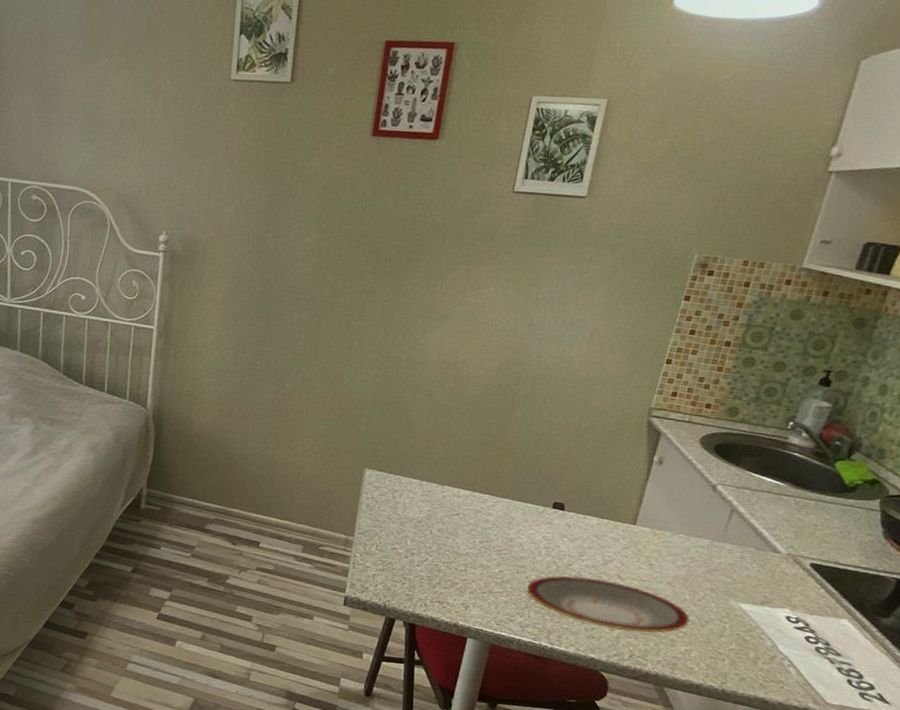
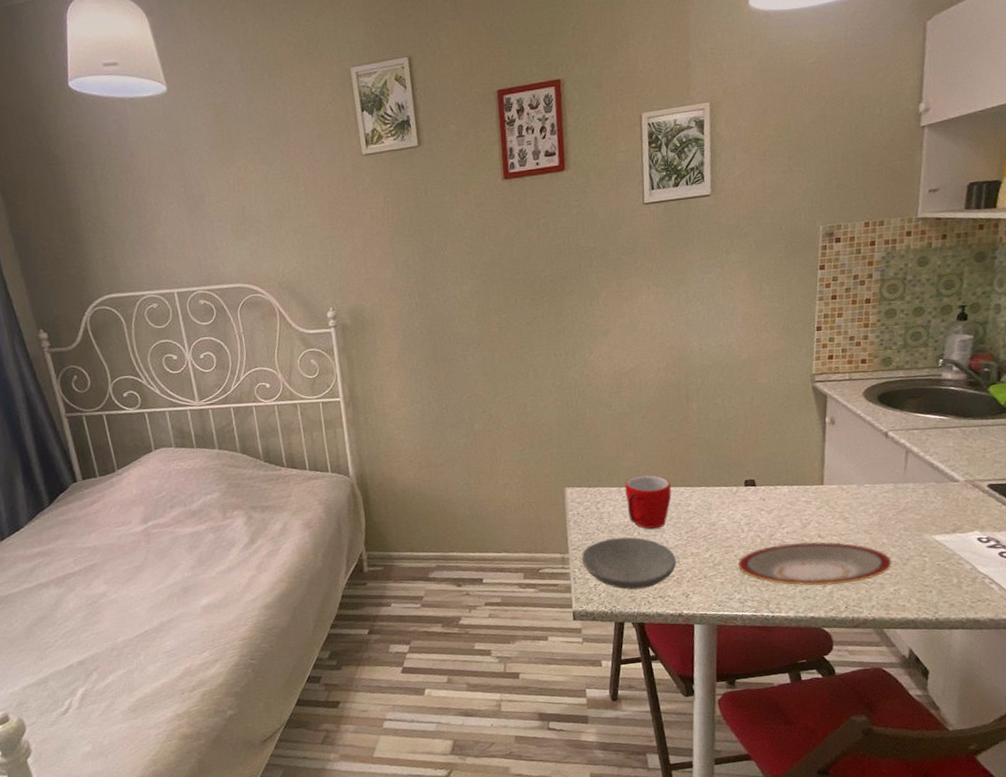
bowl: none [365,530,464,590] -> present [581,537,677,590]
mug: none [424,472,476,532] -> present [625,474,672,529]

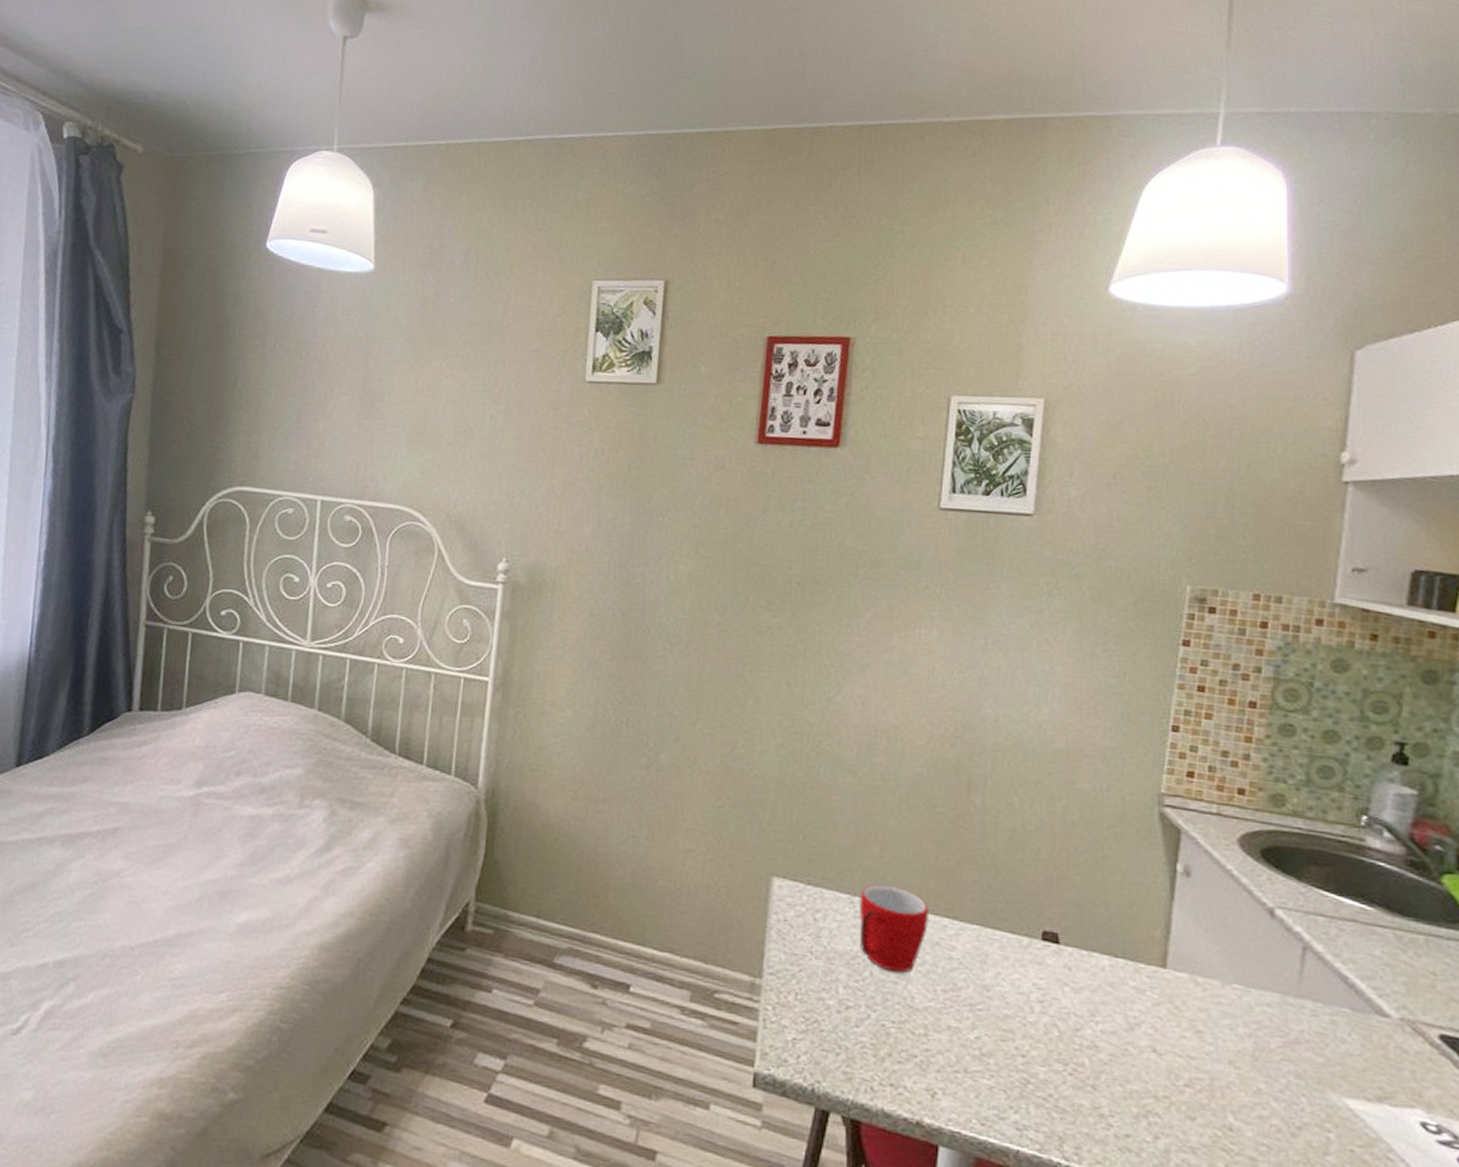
bowl: present [581,537,677,590] -> none [779,970,923,1065]
plate: present [738,542,892,586] -> none [1018,1046,1272,1146]

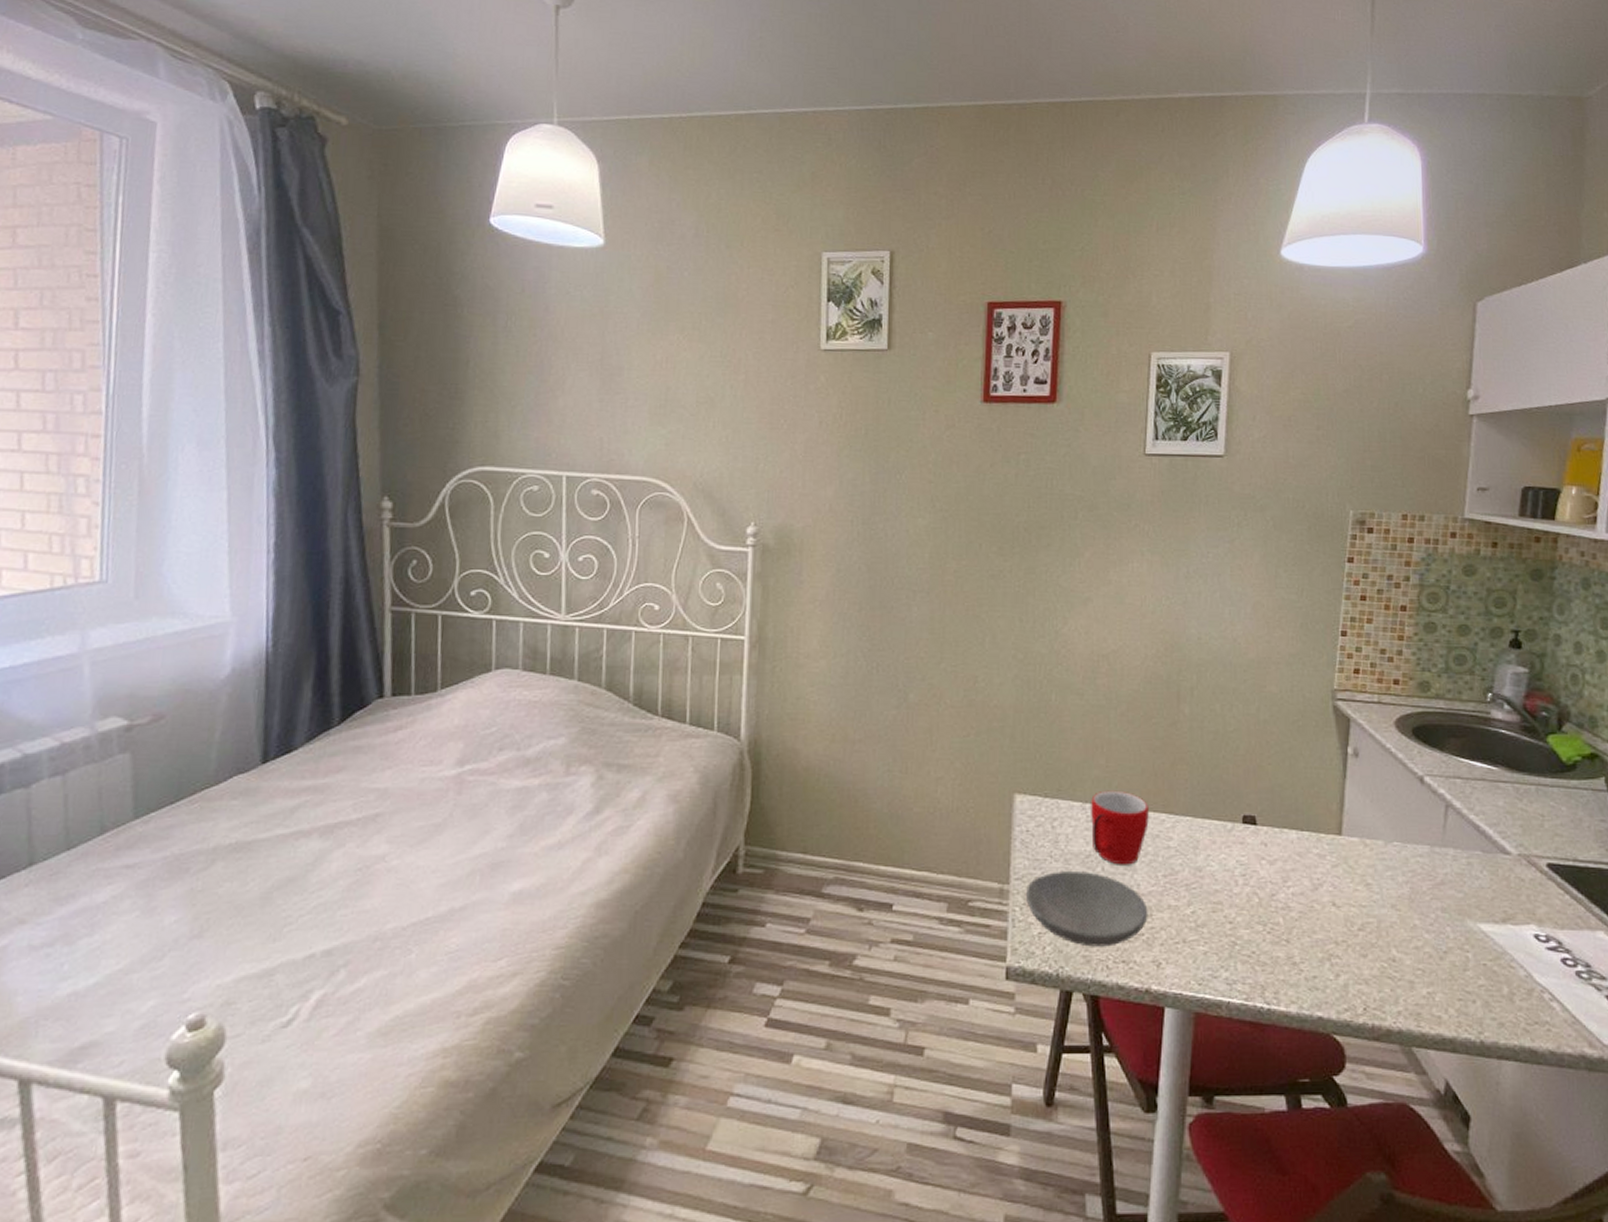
bowl: none [779,970,923,1065] -> present [1025,872,1148,947]

